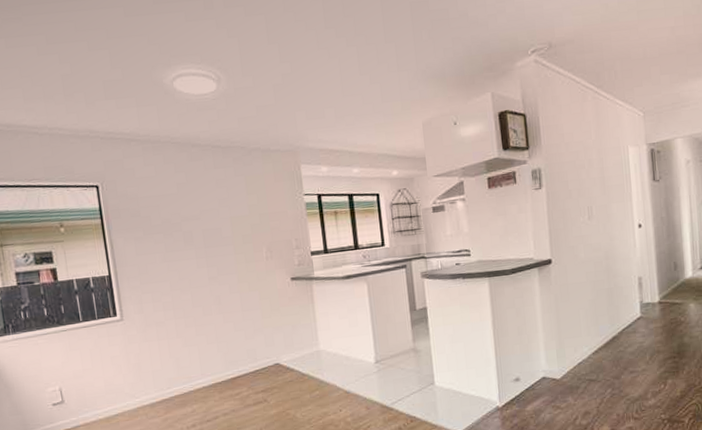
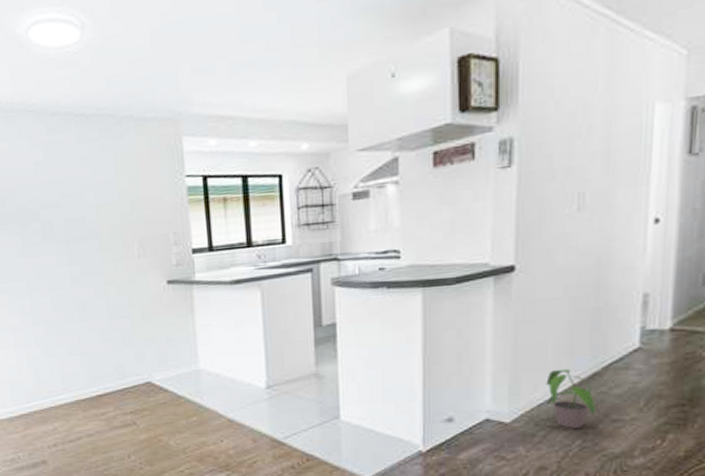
potted plant: none [582,334,618,380] -> present [546,368,596,429]

